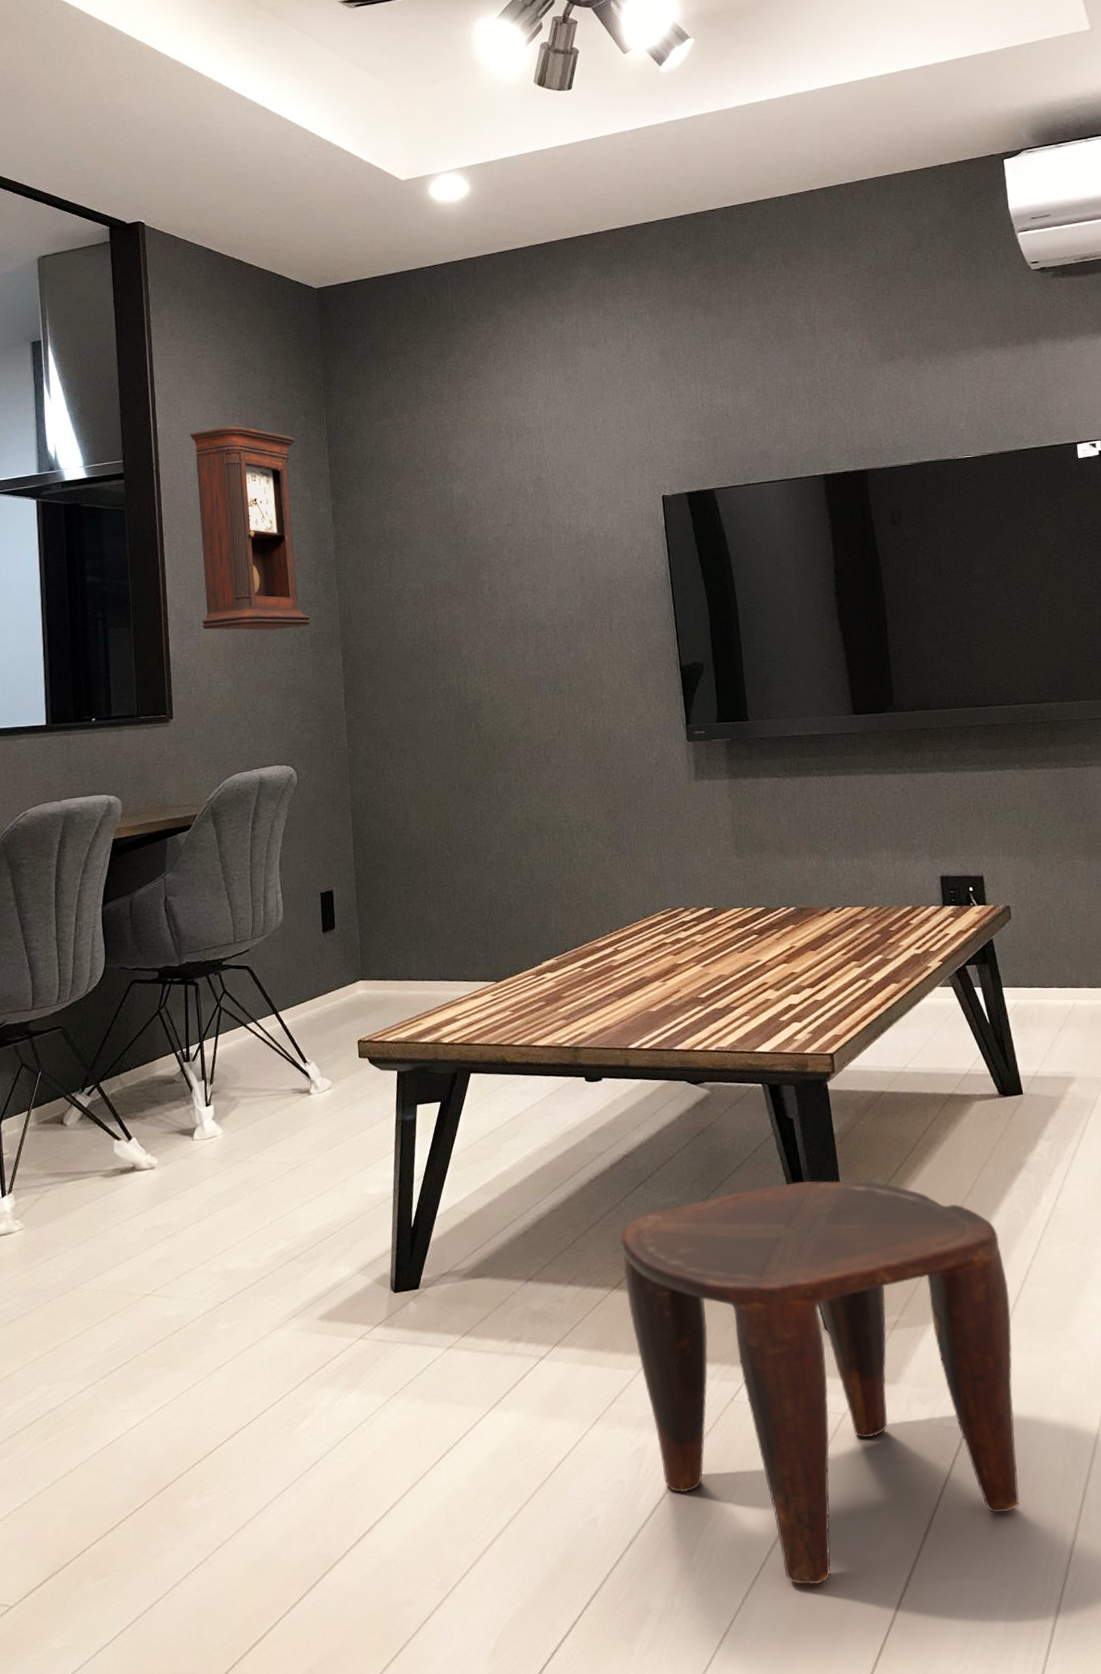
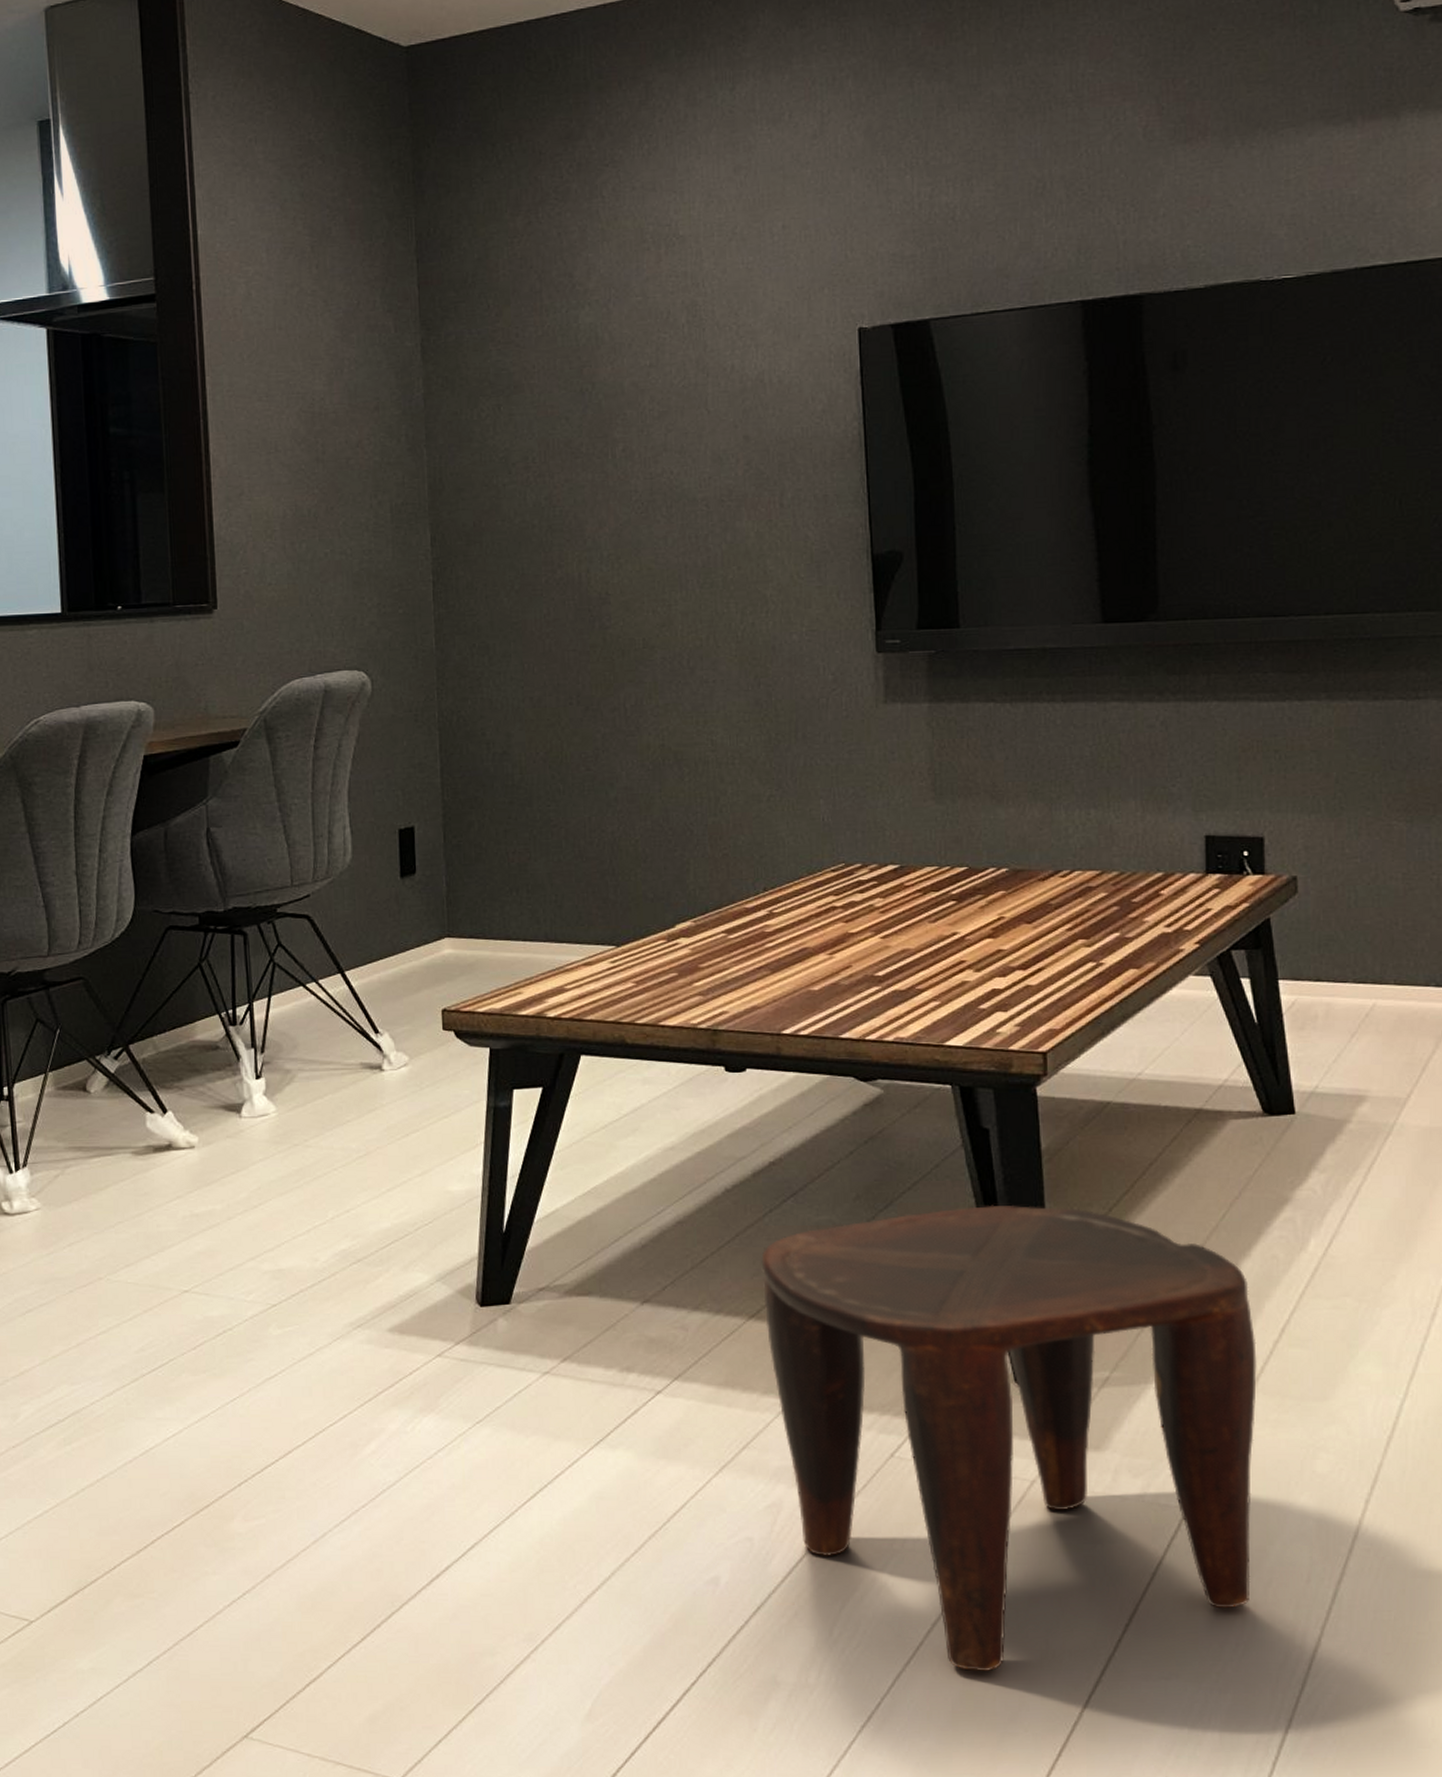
pendulum clock: present [190,426,311,631] -> none [239,233,391,499]

